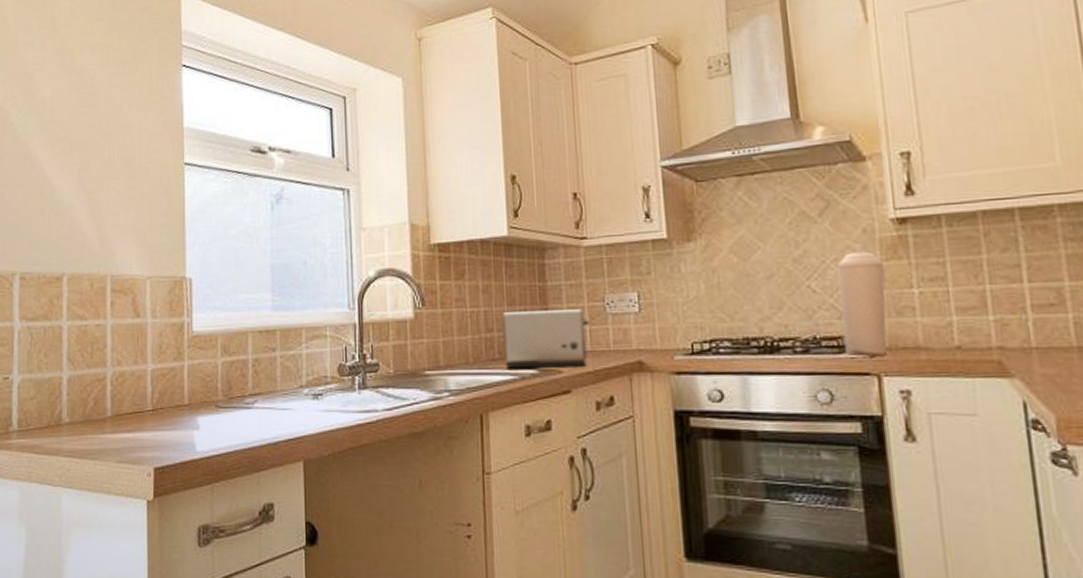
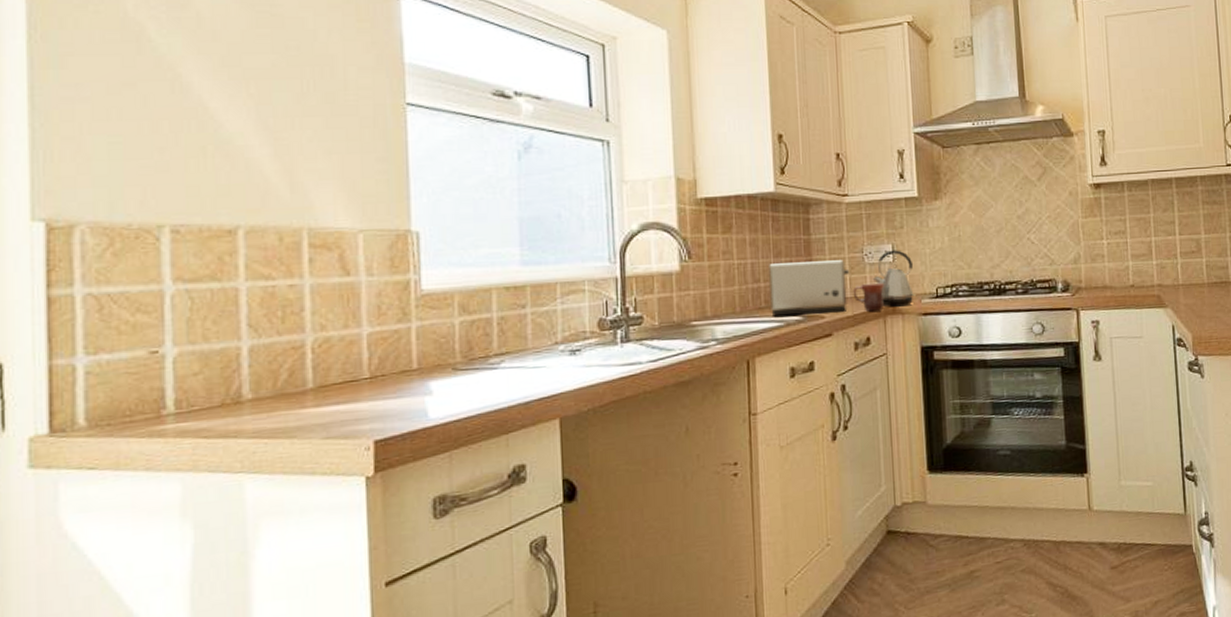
mug: none [593,335,629,368] -> present [852,282,884,312]
kettle: none [615,298,668,364] -> present [872,250,917,308]
canister: present [837,243,888,357] -> none [1050,204,1084,296]

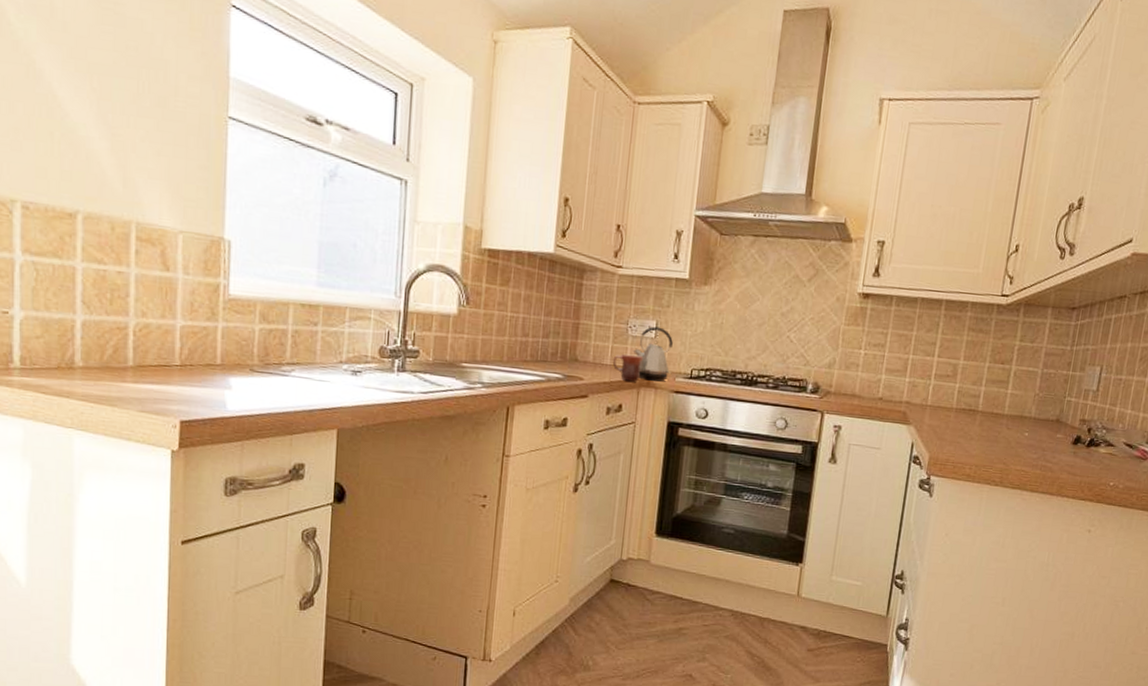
toaster: present [768,260,850,317] -> none [534,321,613,377]

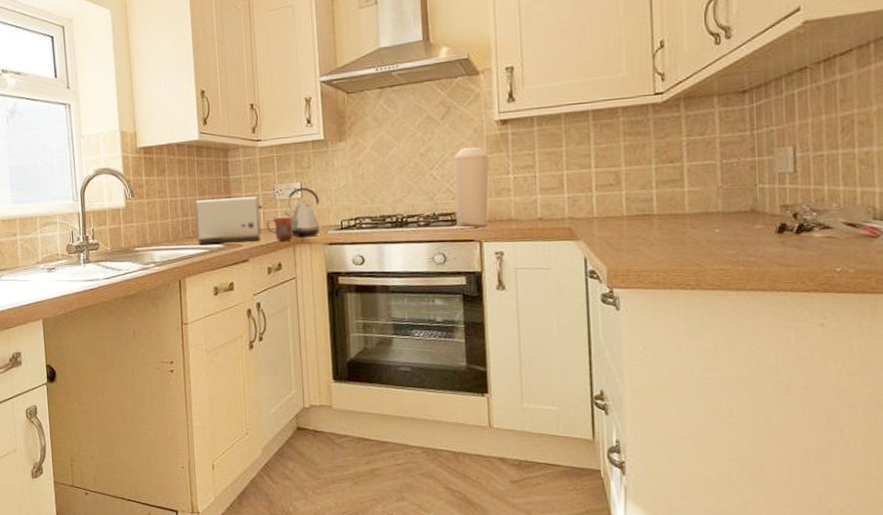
toaster: none [534,321,613,377] -> present [195,197,264,244]
canister: none [803,308,846,398] -> present [453,140,489,228]

